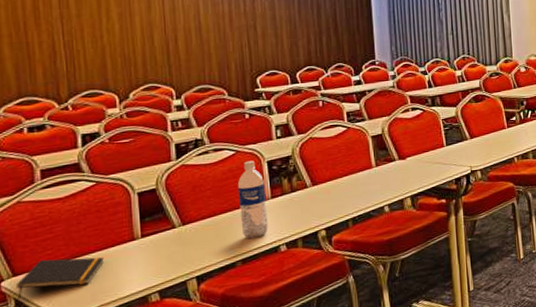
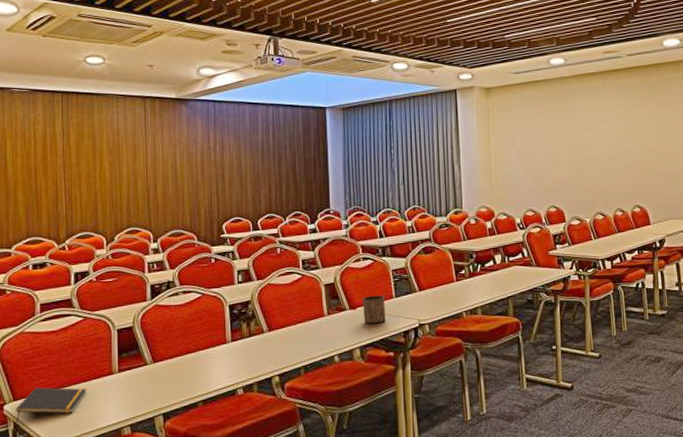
water bottle: present [237,160,268,239] -> none [202,304,228,380]
cup: none [411,144,437,173] -> present [362,295,386,324]

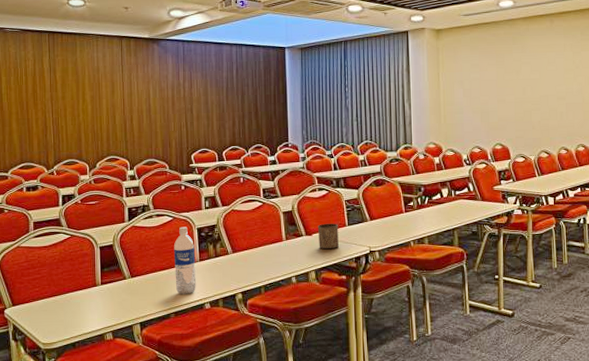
notepad: present [16,387,86,422] -> none [15,295,74,325]
water bottle: none [202,304,228,380] -> present [173,226,196,294]

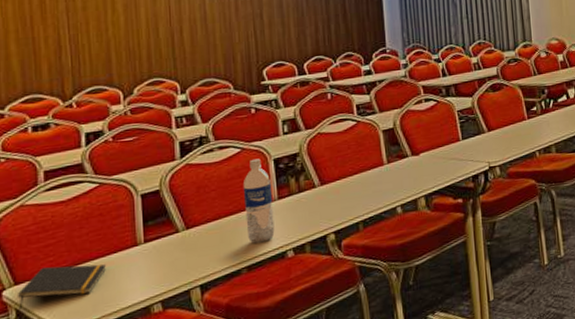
notepad: none [15,295,74,325] -> present [18,264,106,310]
cup: present [317,223,339,250] -> none [425,138,452,171]

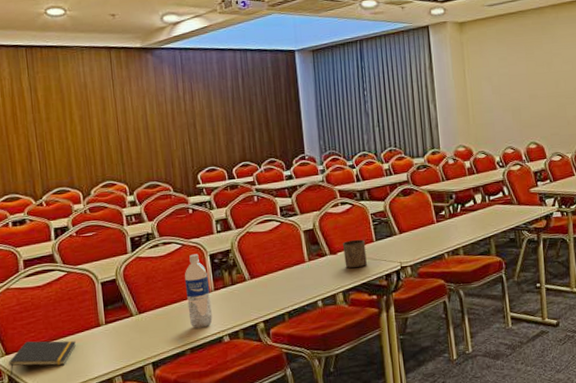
cup: none [425,138,452,171] -> present [342,239,367,269]

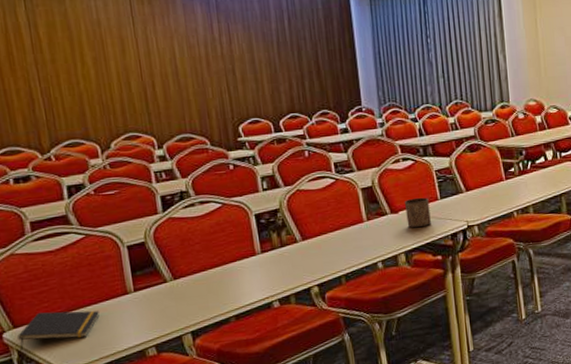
water bottle: present [184,254,213,329] -> none [226,213,260,294]

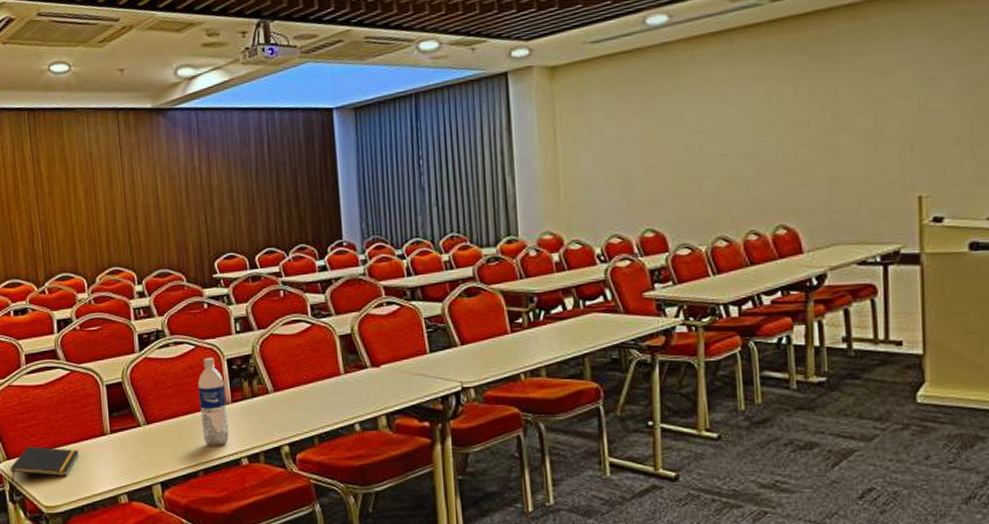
water bottle: none [226,213,260,294] -> present [197,357,229,446]
cup: present [404,197,431,228] -> none [386,349,418,386]

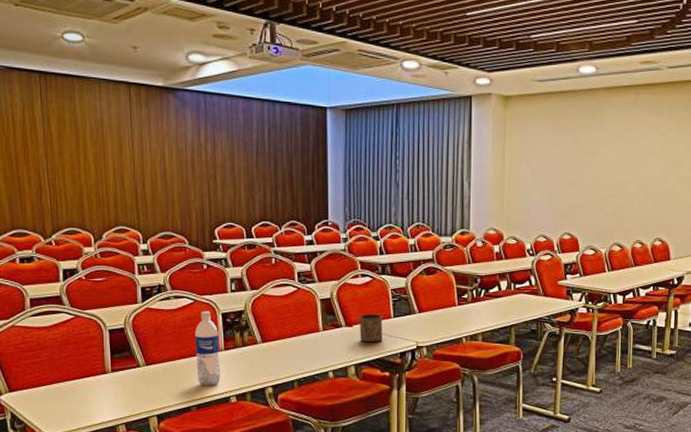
notepad: present [10,446,79,483] -> none [12,380,81,413]
cup: none [386,349,418,386] -> present [359,314,382,343]

